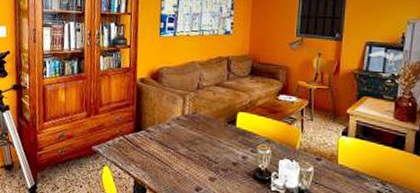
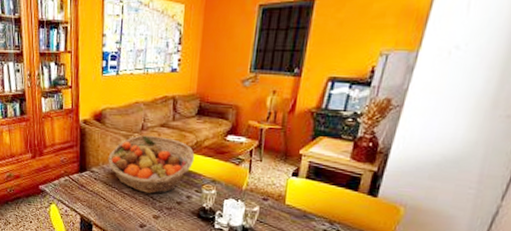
fruit basket: none [164,94,249,155] -> present [108,135,195,194]

